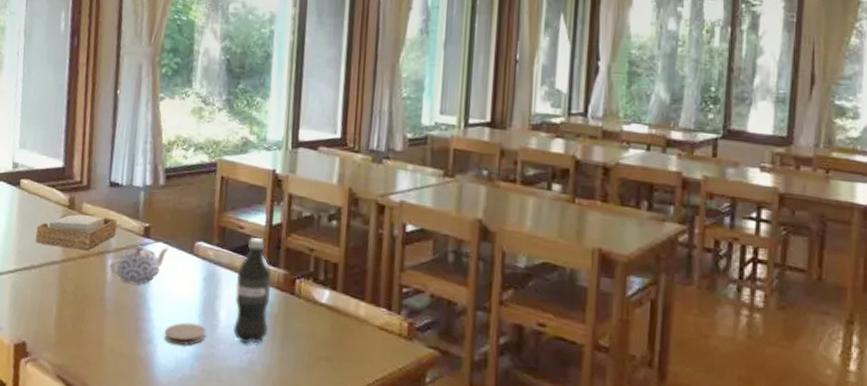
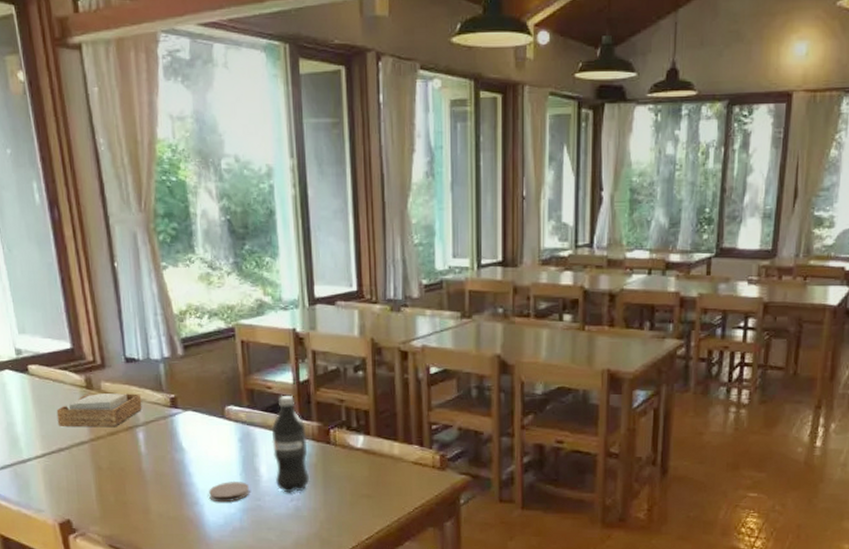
teapot: present [110,245,169,284] -> none [142,415,200,453]

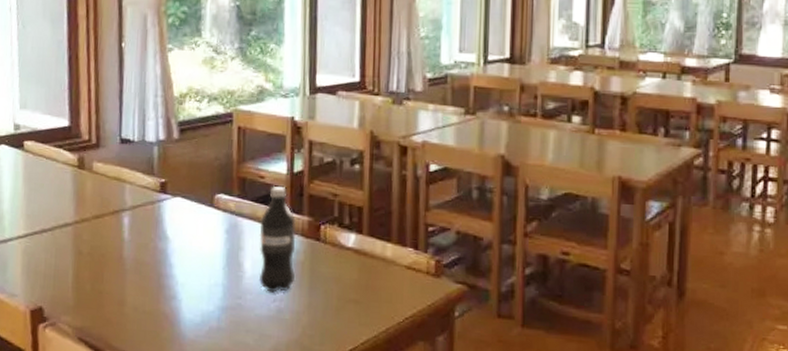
napkin holder: present [56,393,142,428] -> none [44,173,132,209]
coaster: present [209,480,250,503] -> none [188,275,232,299]

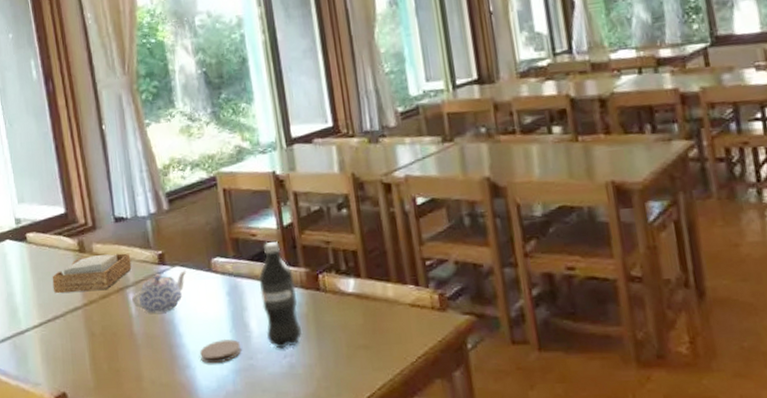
napkin holder: none [44,173,132,209] -> present [52,253,132,294]
teapot: none [127,202,188,241] -> present [132,270,187,313]
coaster: none [188,275,232,299] -> present [200,338,242,364]

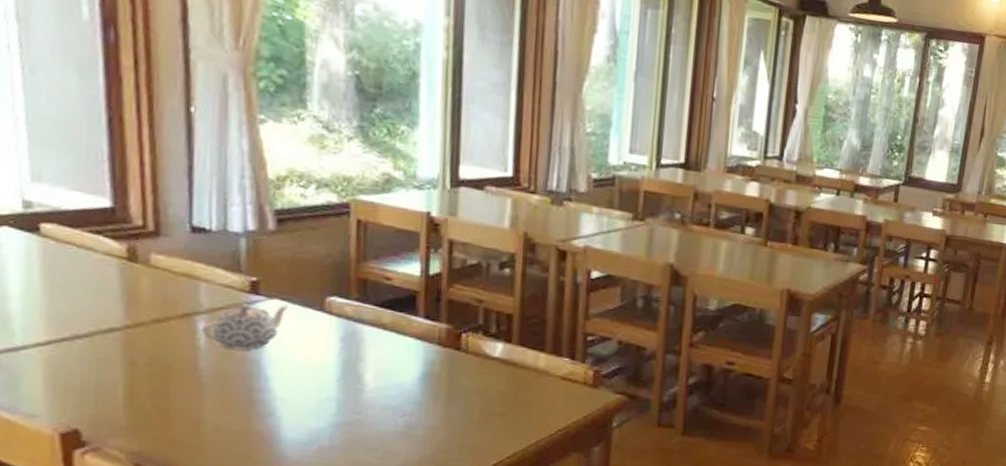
napkin holder: present [52,253,132,294] -> none [76,267,209,312]
coaster: present [200,338,242,364] -> none [291,388,349,415]
beverage bottle: present [258,242,301,349] -> none [383,290,431,407]

